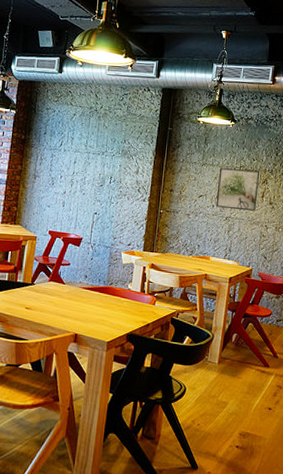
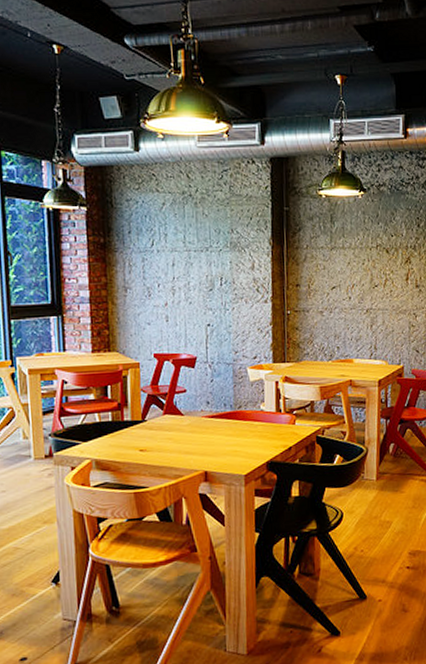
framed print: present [216,168,260,211] -> none [352,249,401,299]

